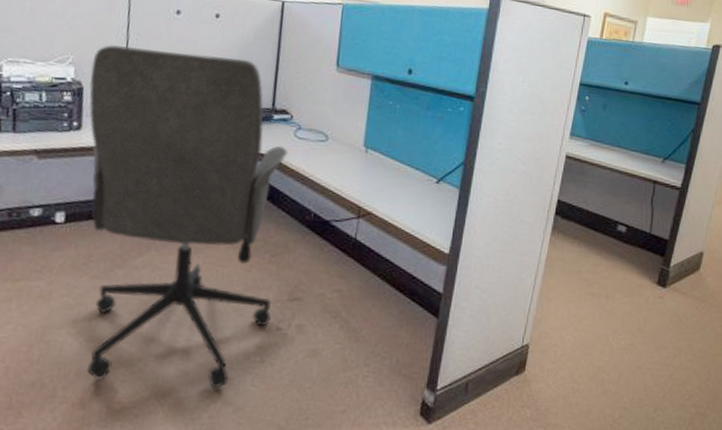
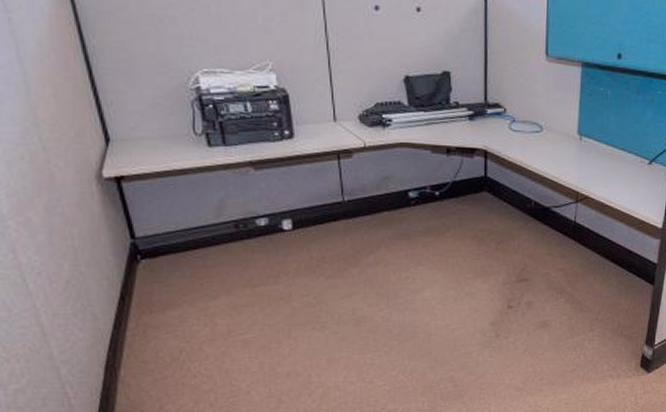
office chair: present [86,45,288,389] -> none [293,48,505,365]

